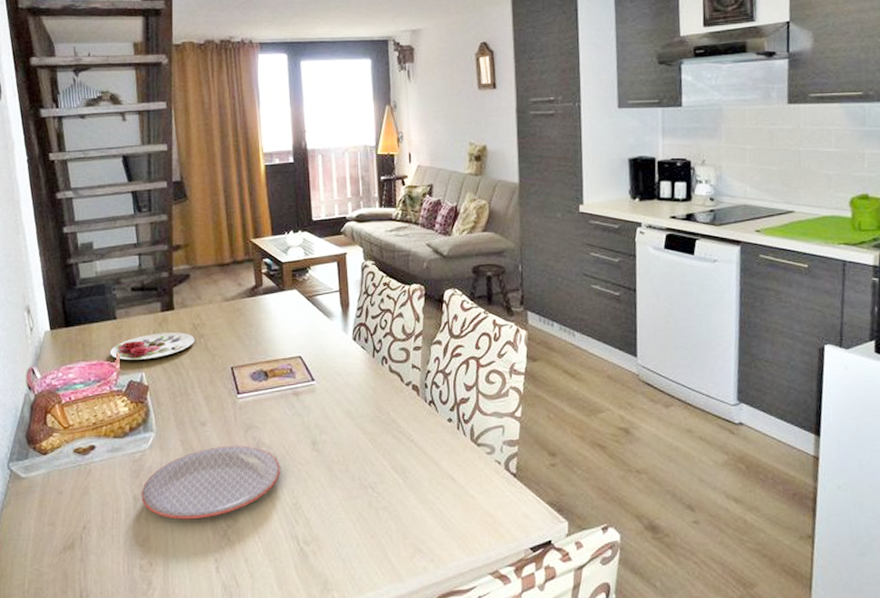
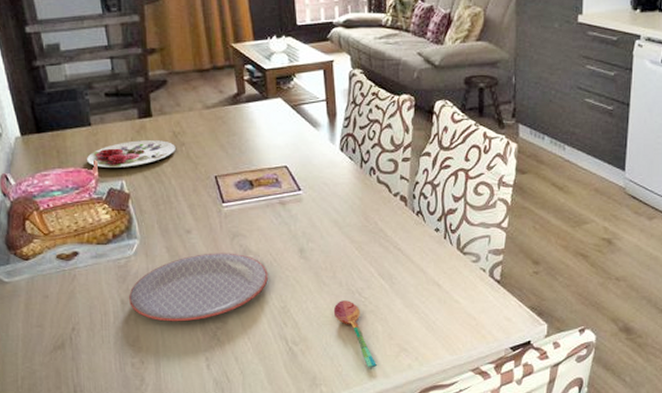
soupspoon: none [346,496,391,571] -> present [333,300,377,368]

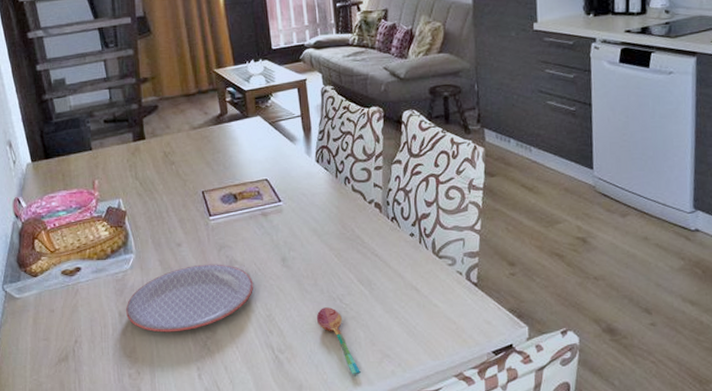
plate: present [87,140,176,167] -> none [88,160,166,188]

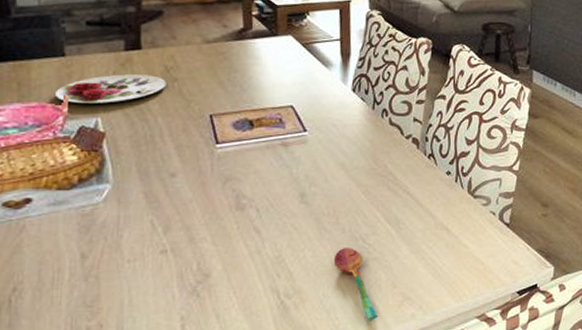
plate: none [88,160,166,188] -> present [55,74,166,104]
plate: present [126,264,253,333] -> none [91,198,263,277]

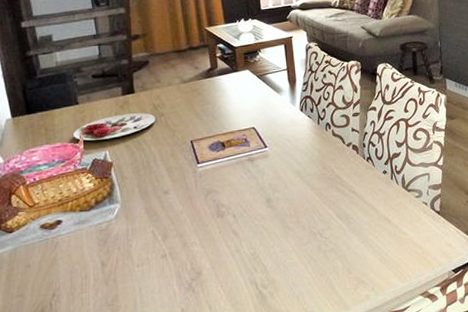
soupspoon: present [333,248,378,320] -> none [298,242,338,303]

